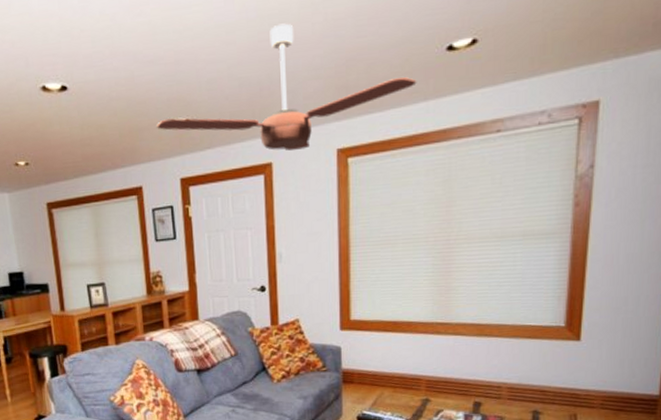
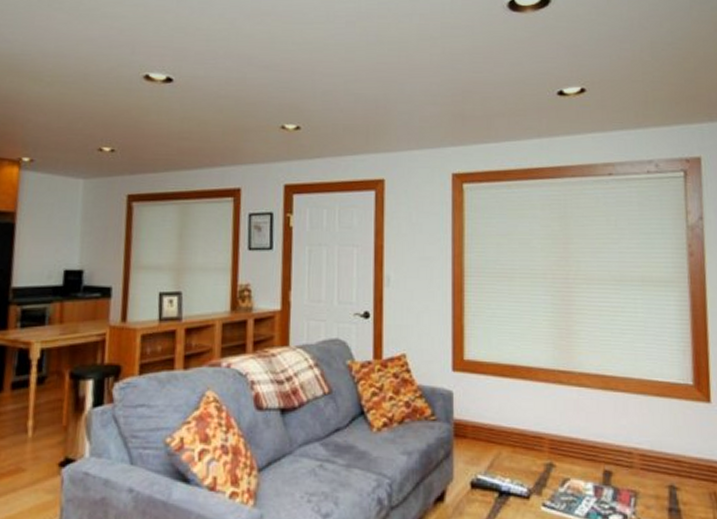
ceiling fan: present [157,23,417,151] -> none [265,50,531,170]

